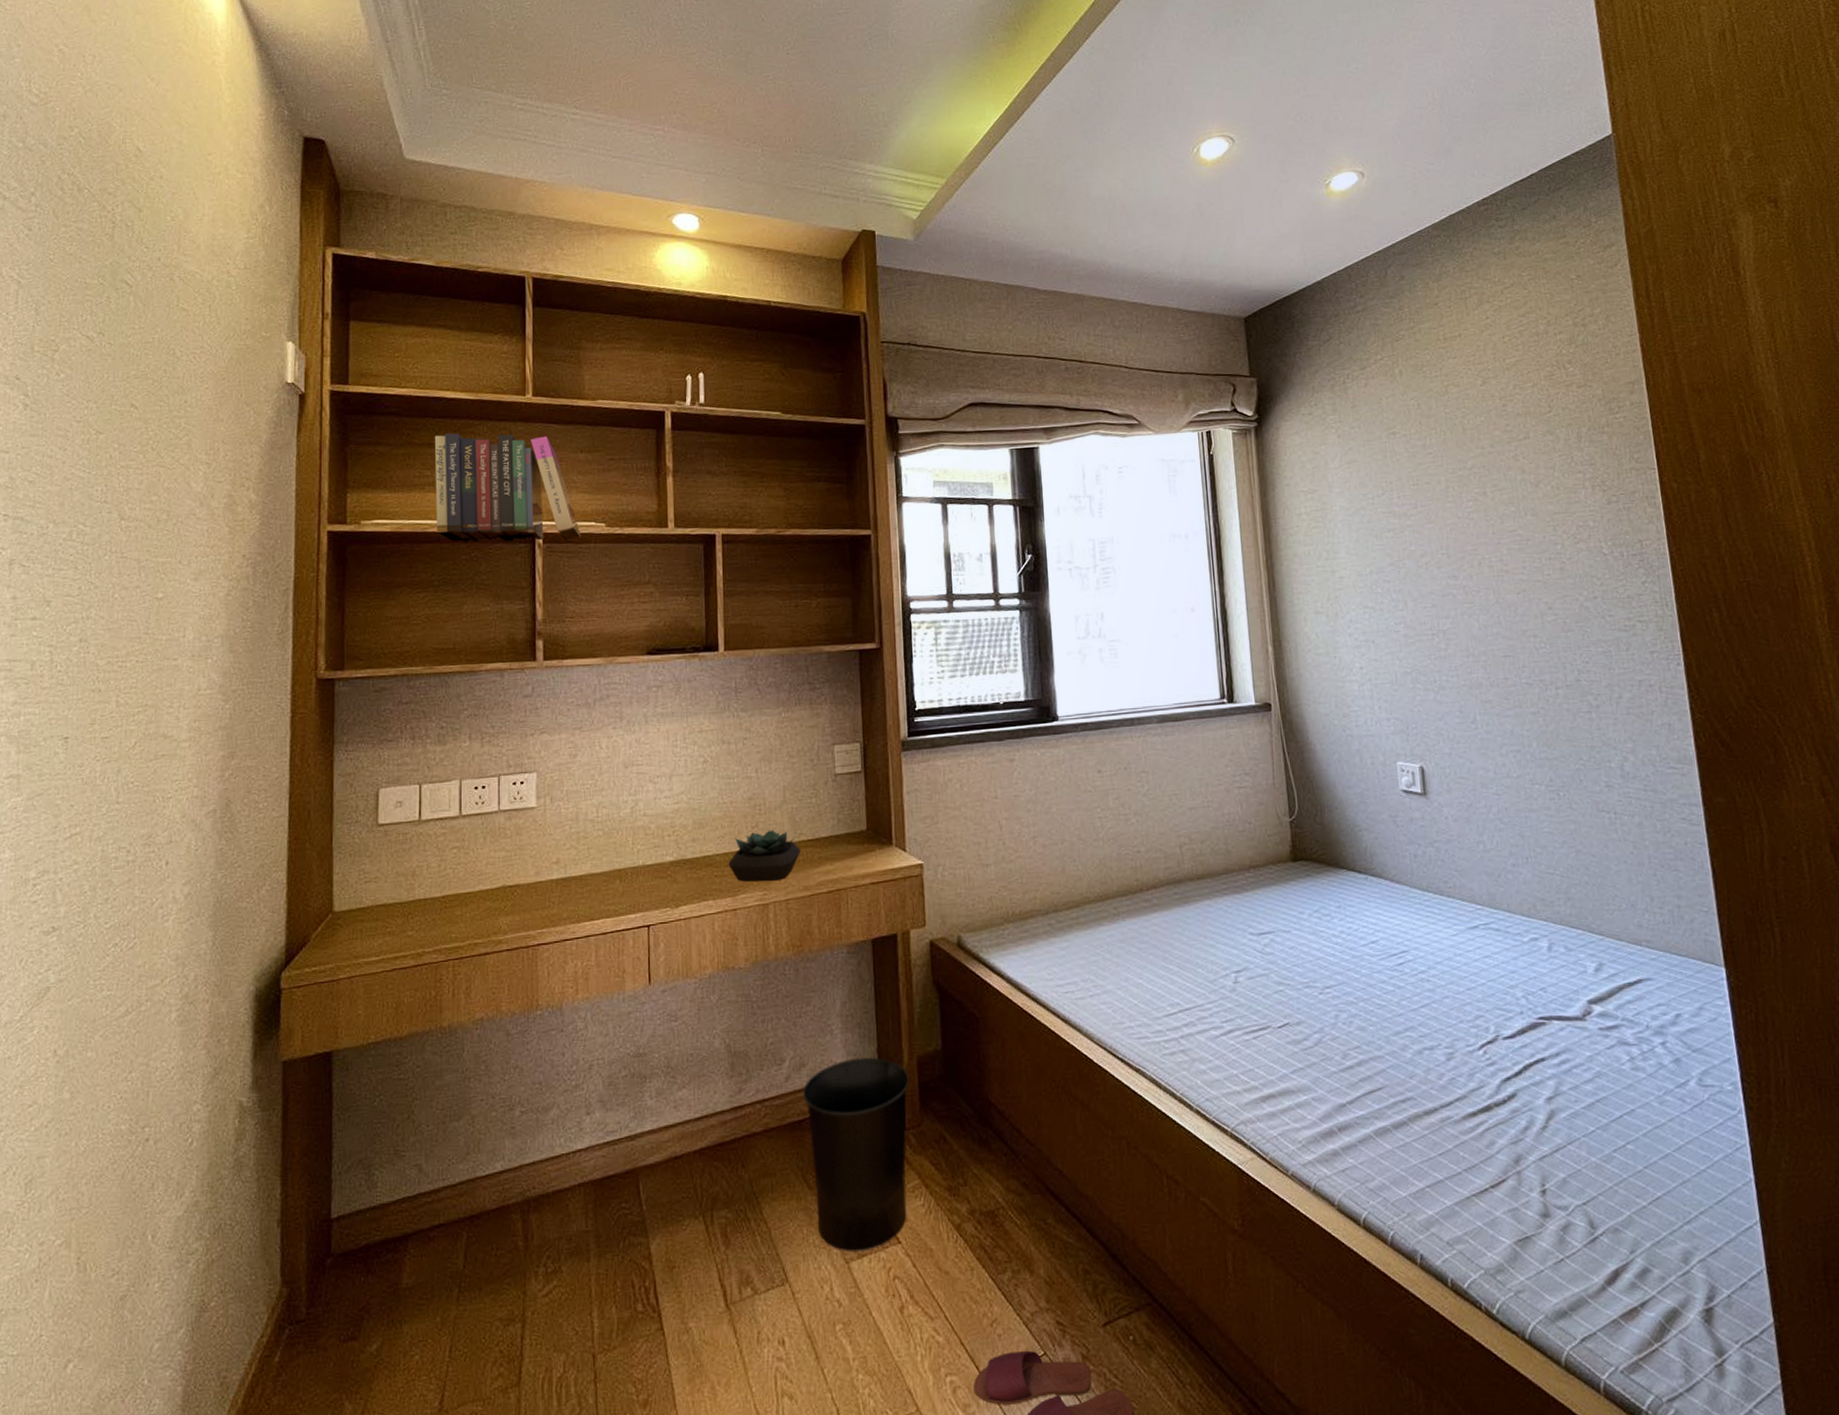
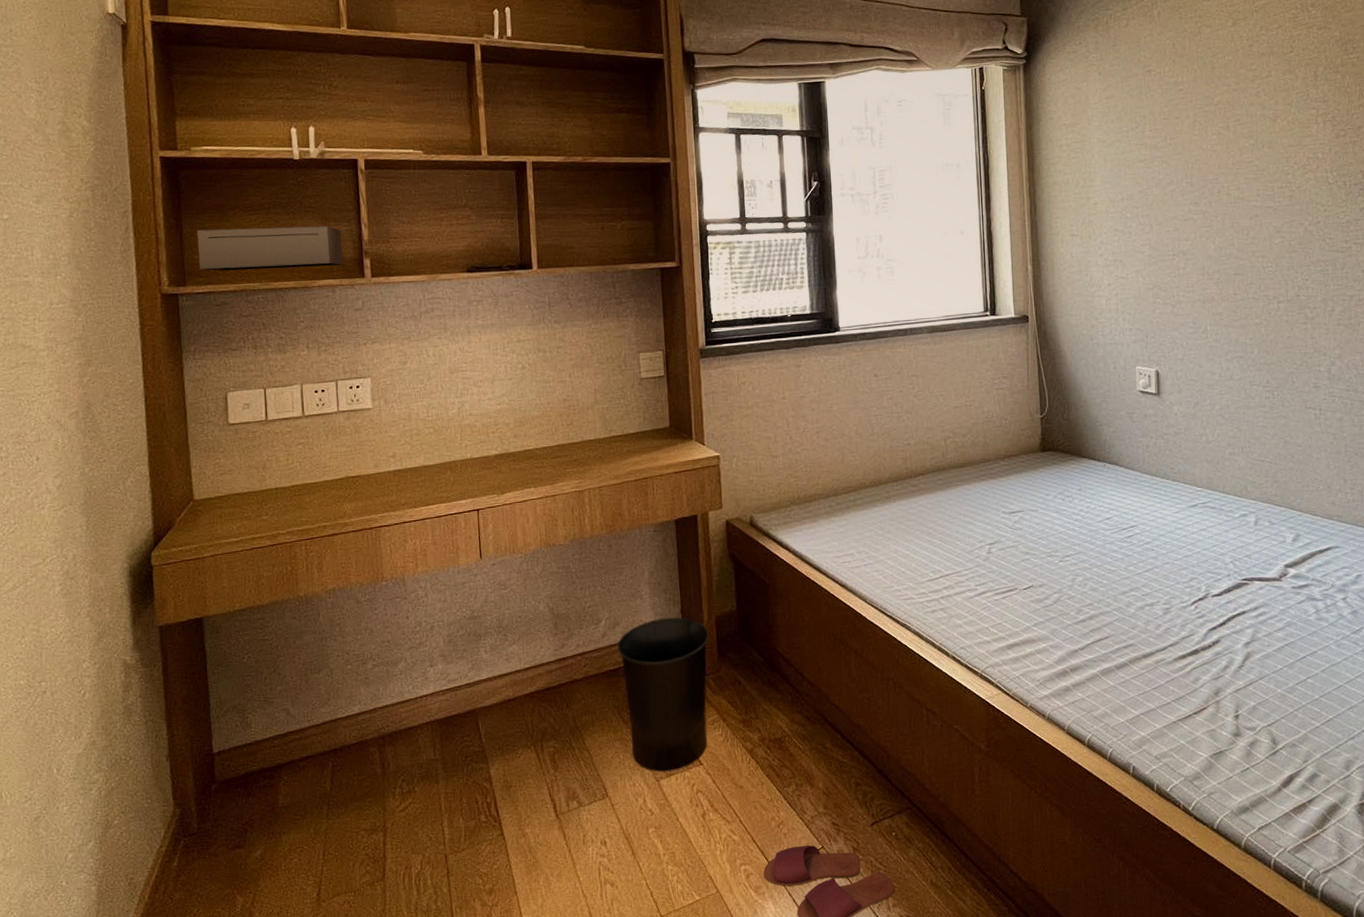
decorative box: none [359,604,514,654] -> present [197,225,344,271]
books: present [434,433,581,543] -> none [255,63,401,169]
succulent plant: present [728,830,801,883] -> none [547,427,612,472]

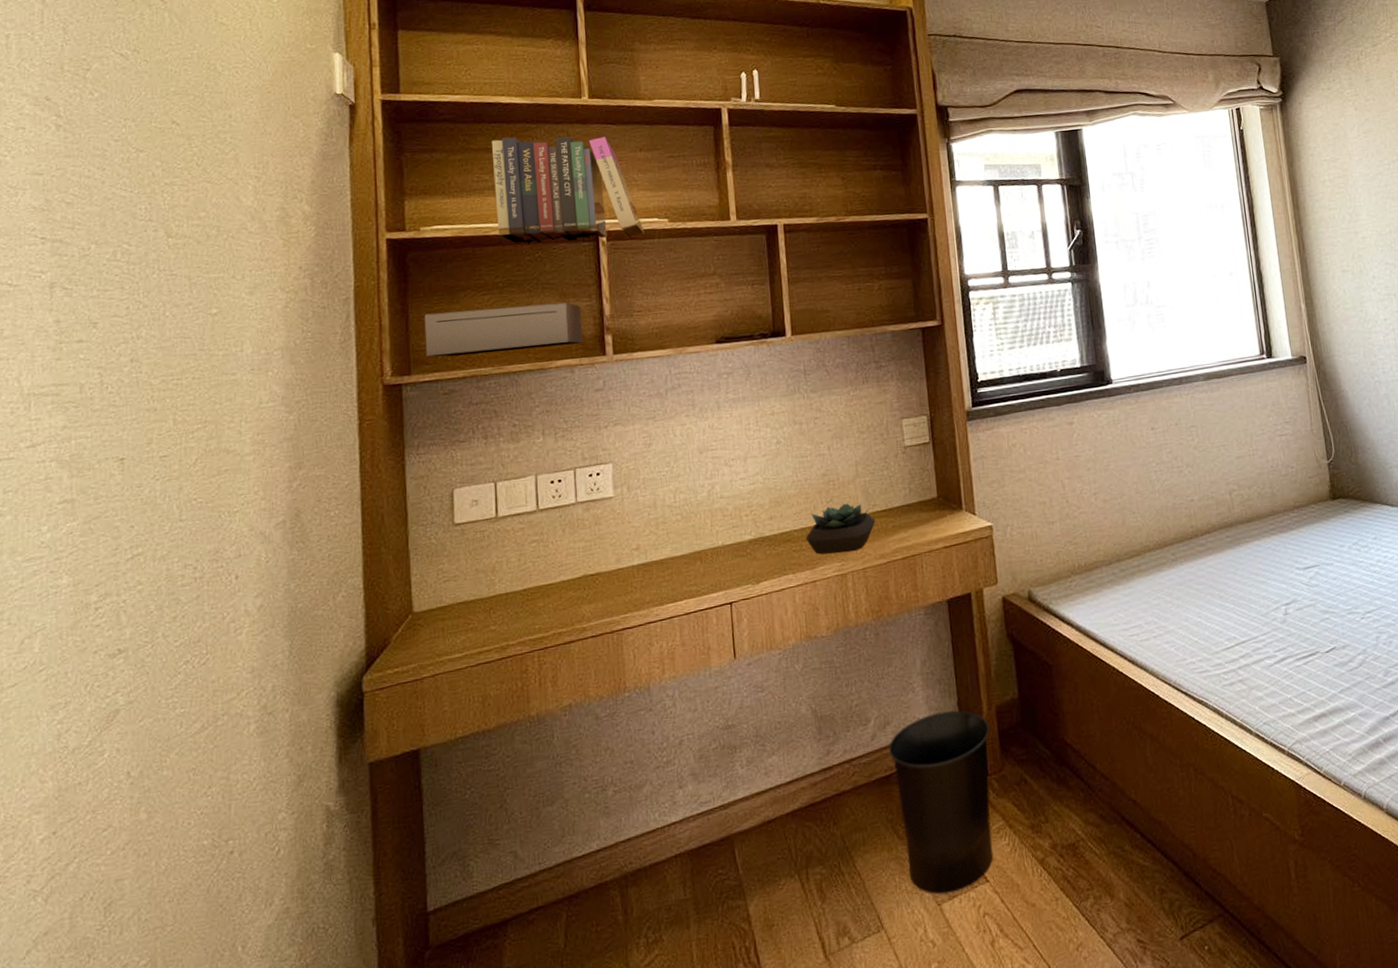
books: none [255,63,401,169] -> present [491,136,645,245]
succulent plant: none [547,427,612,472] -> present [805,503,876,555]

